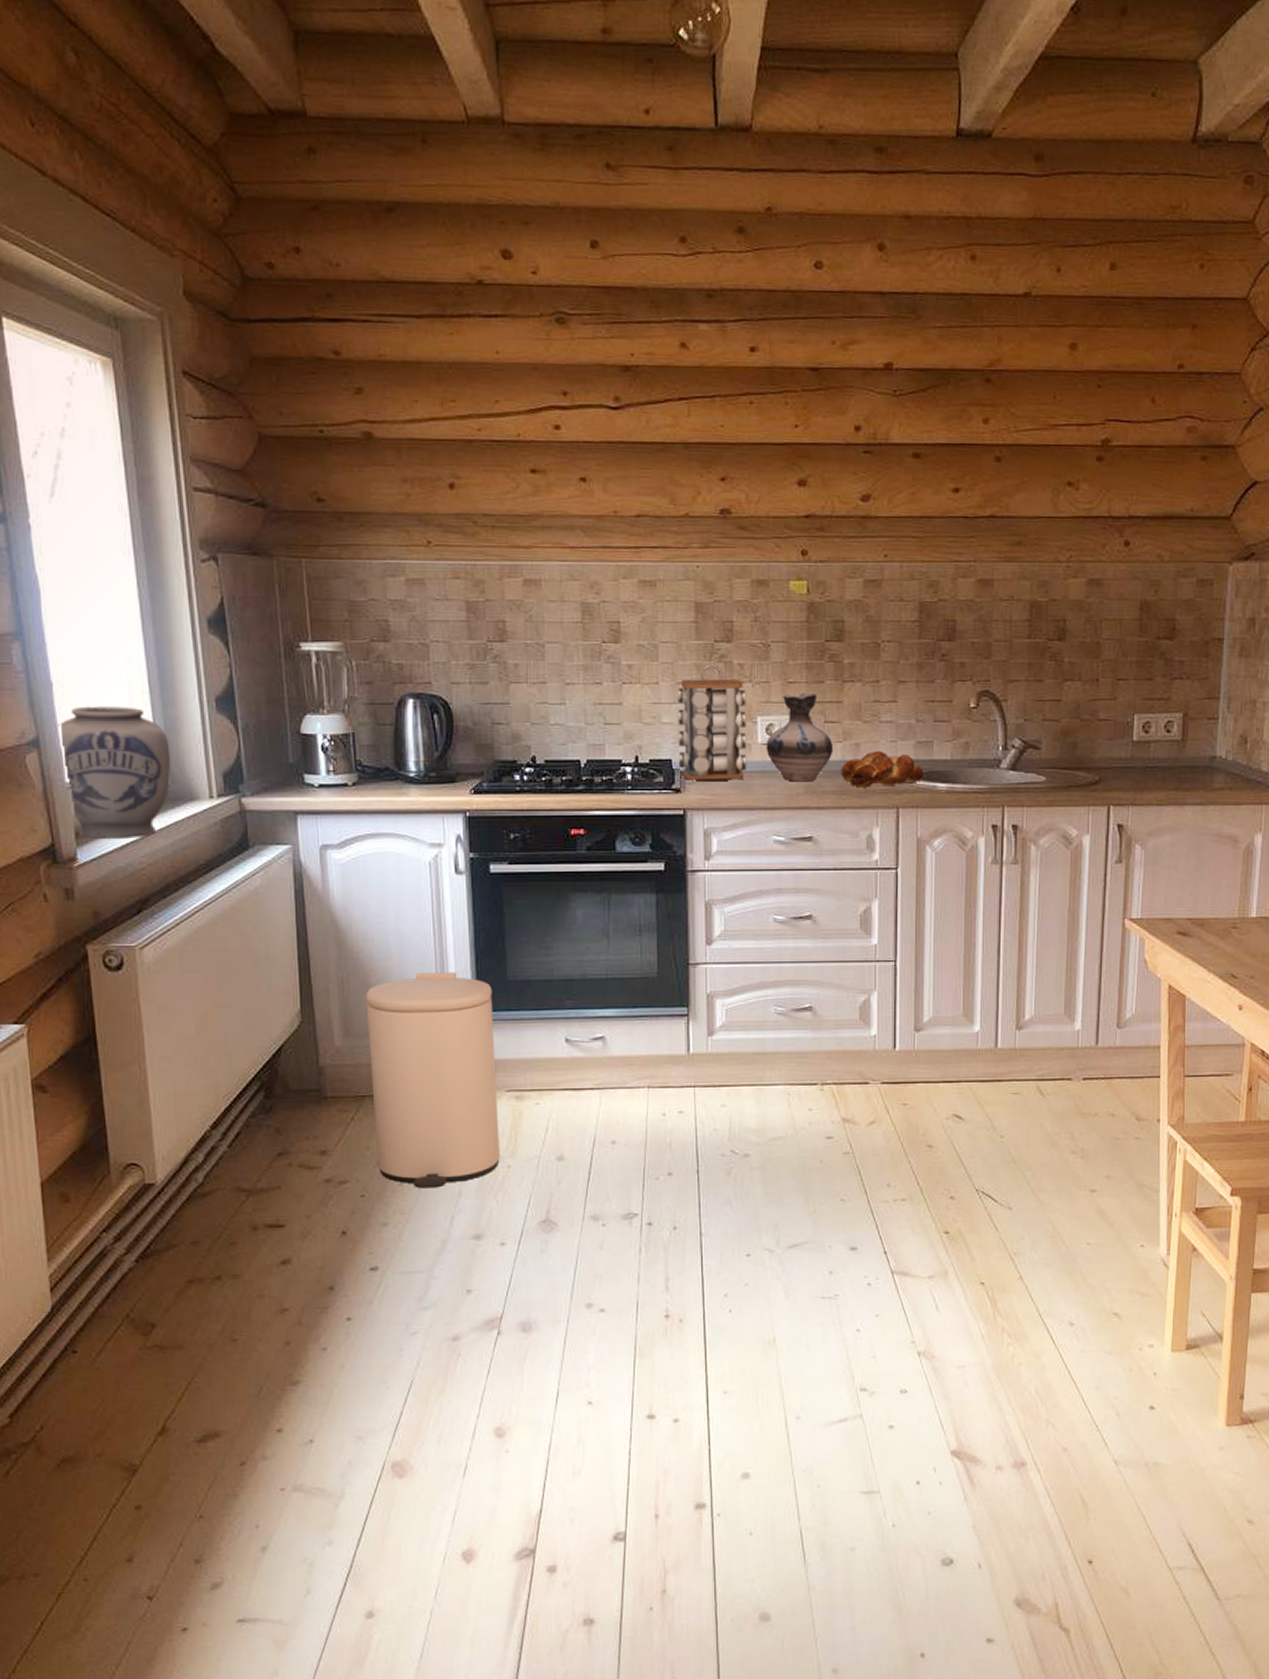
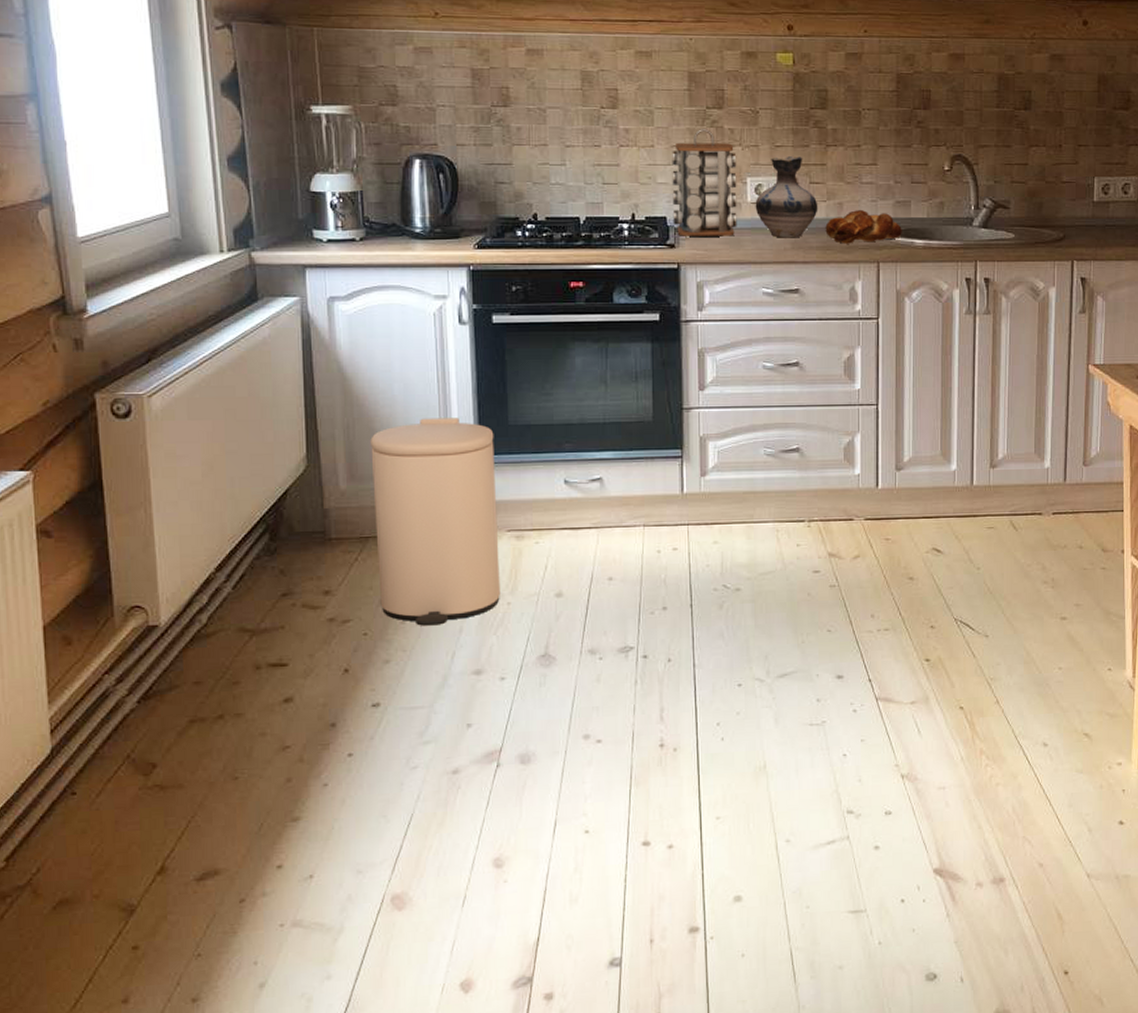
vase: present [58,706,171,840] -> none [71,164,183,292]

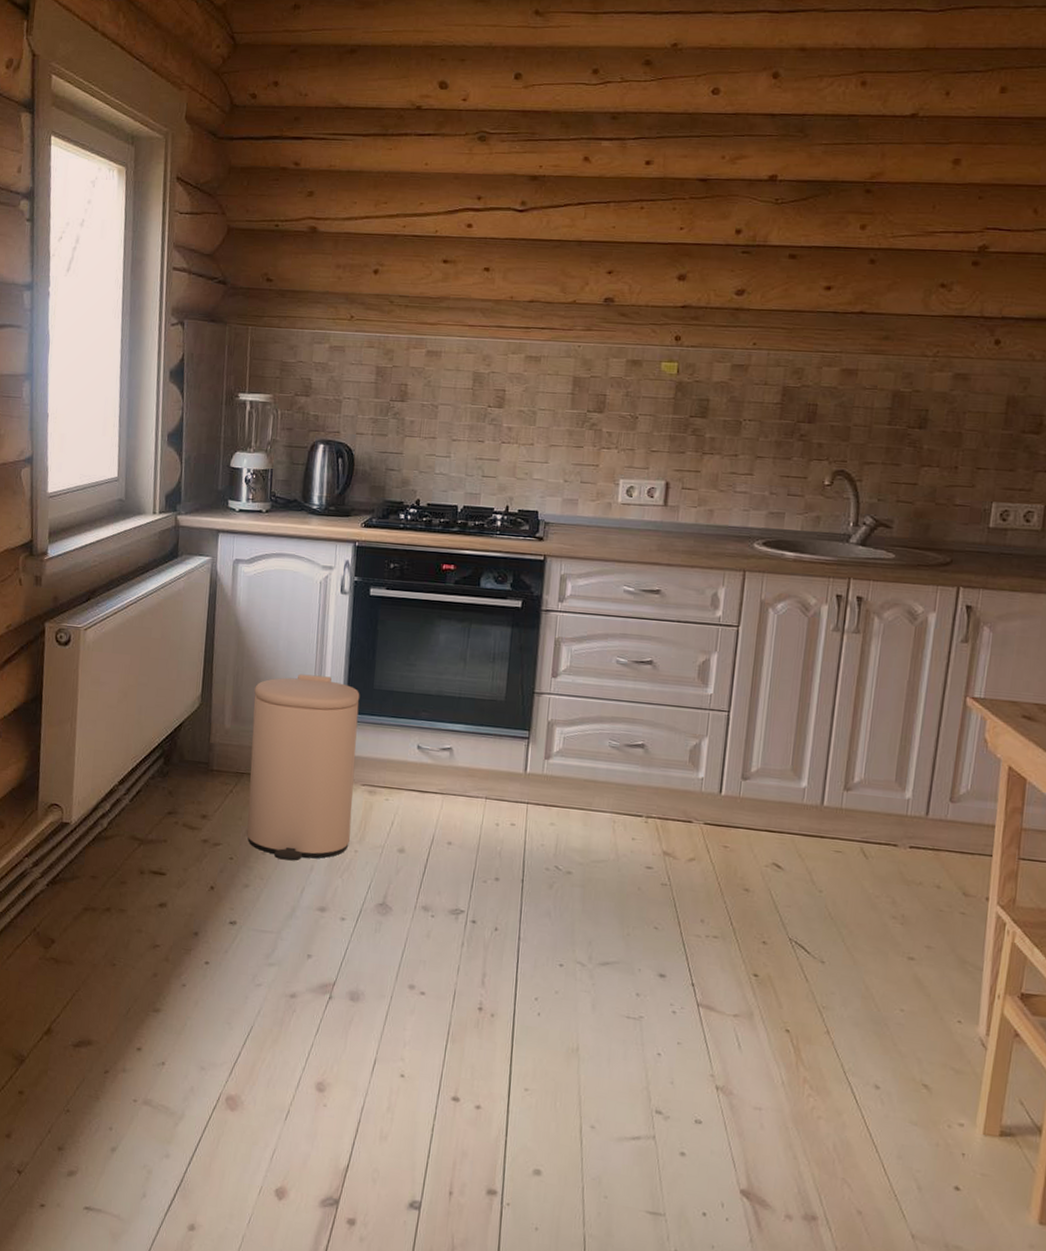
spice rack: present [672,129,737,238] -> none [543,431,612,534]
ceramic jug: present [755,155,818,238] -> none [624,460,688,541]
bread loaf: present [825,209,902,244] -> none [693,517,773,551]

